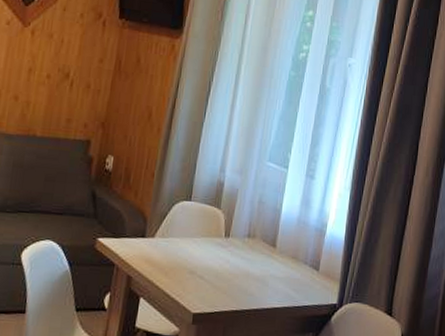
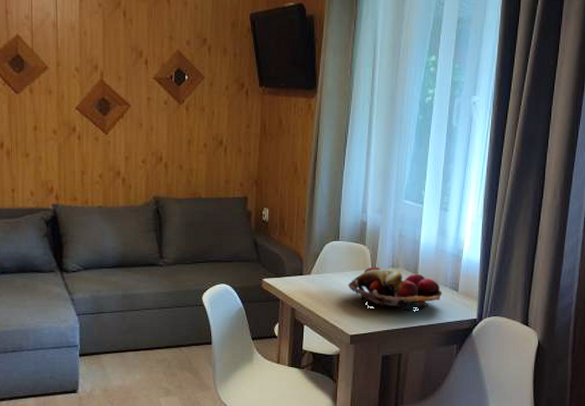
fruit basket: none [195,234,302,291] -> present [347,266,443,312]

